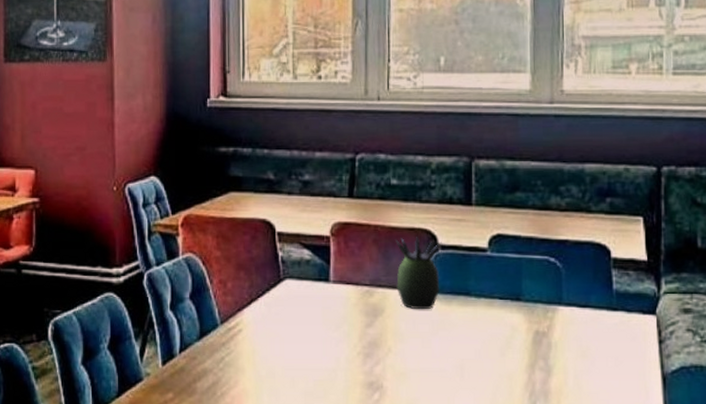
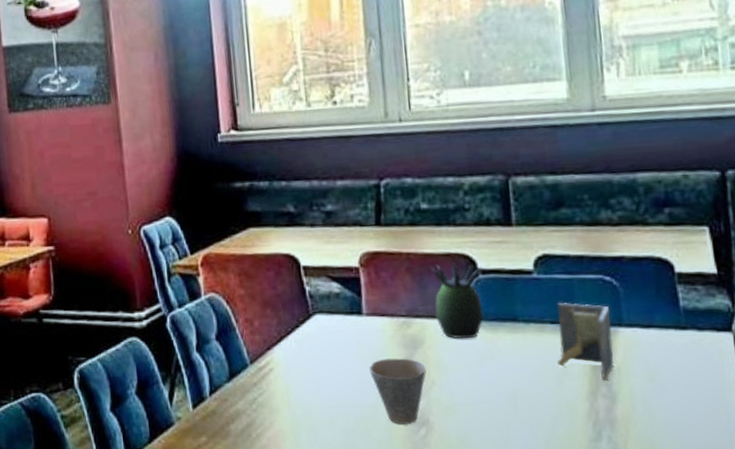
cup: none [332,325,384,388] -> present [369,358,426,424]
napkin holder: none [503,280,553,356] -> present [556,303,614,382]

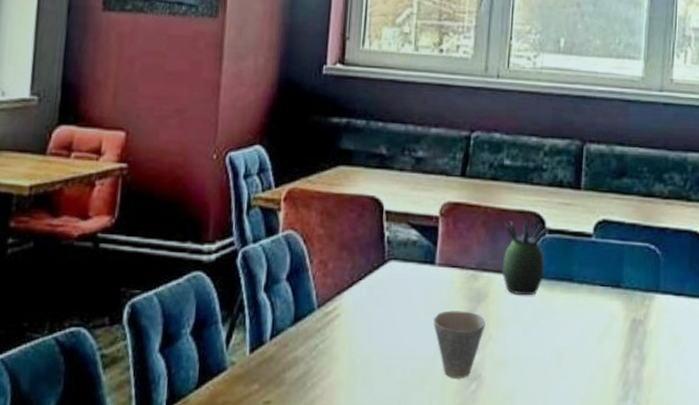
napkin holder: present [556,303,614,382] -> none [601,267,651,344]

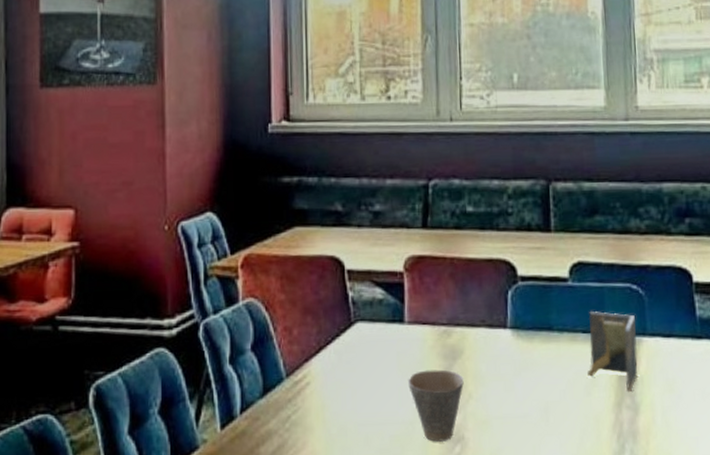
succulent plant: present [502,219,549,296] -> none [473,267,521,349]
napkin holder: none [601,267,651,344] -> present [587,311,638,393]

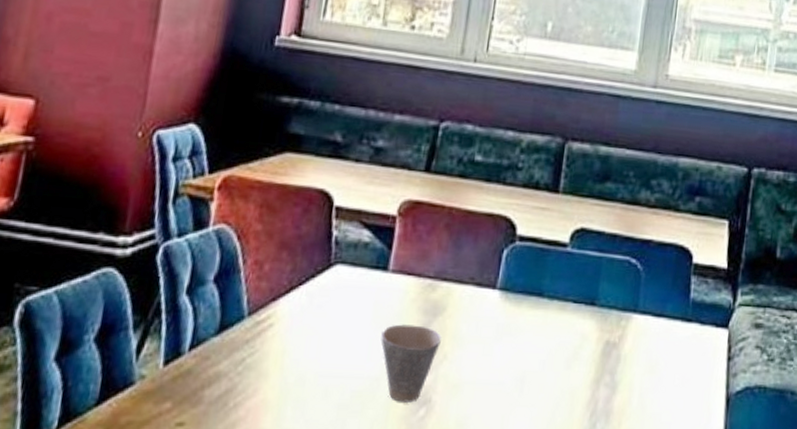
napkin holder: present [587,311,638,393] -> none [571,281,630,370]

